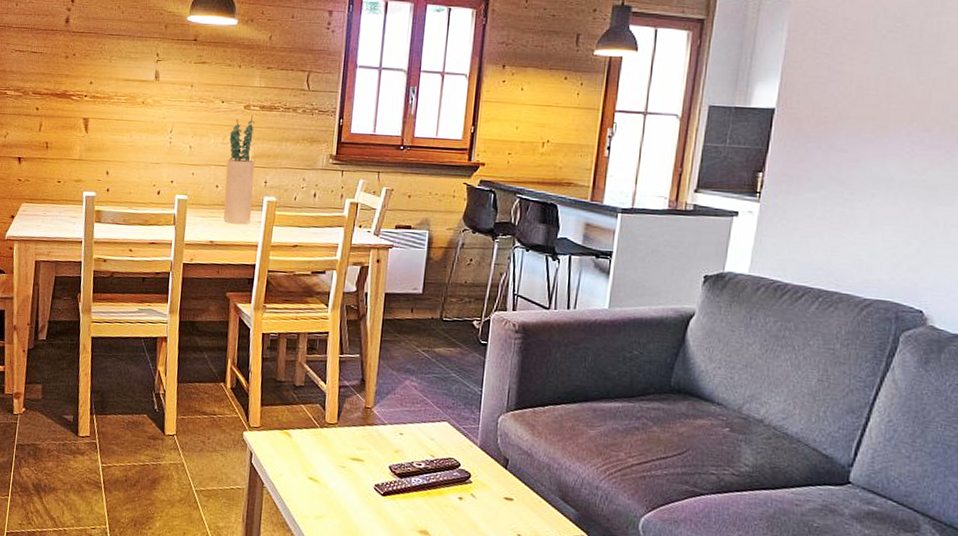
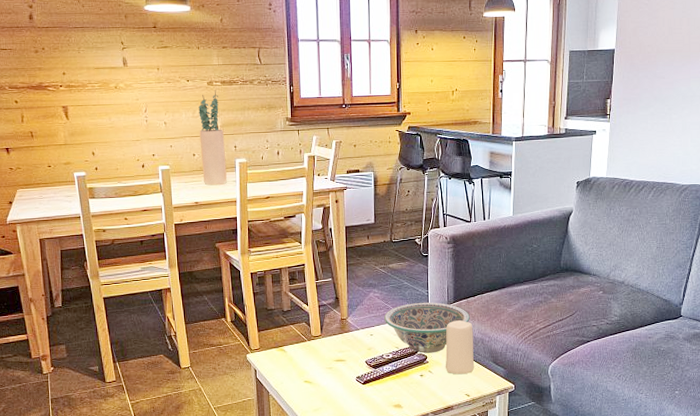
decorative bowl: none [419,401,535,472] -> present [383,302,470,353]
candle: none [493,434,538,508] -> present [445,320,475,375]

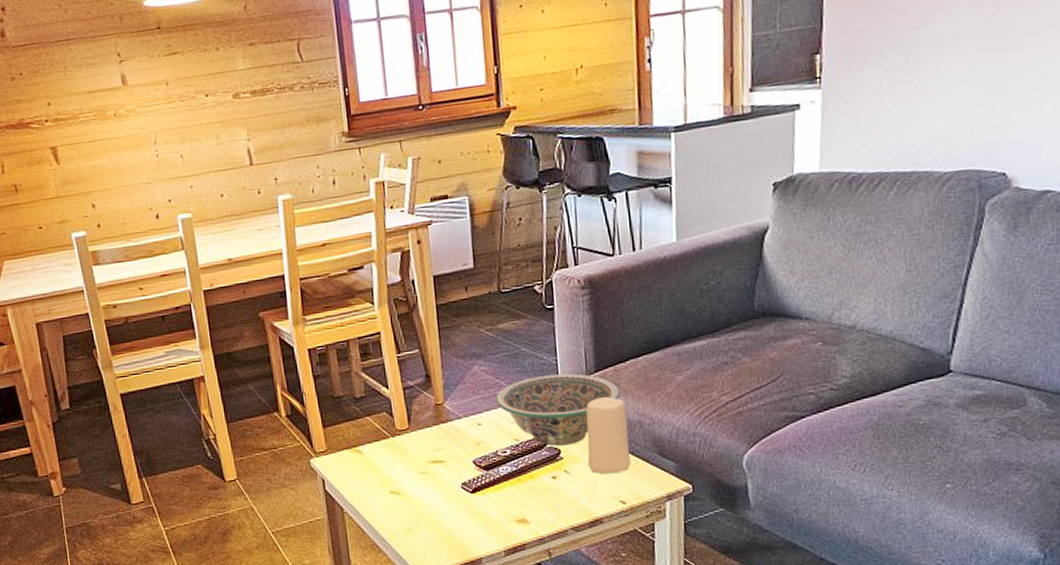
vase: present [198,90,227,186] -> none [223,104,268,236]

